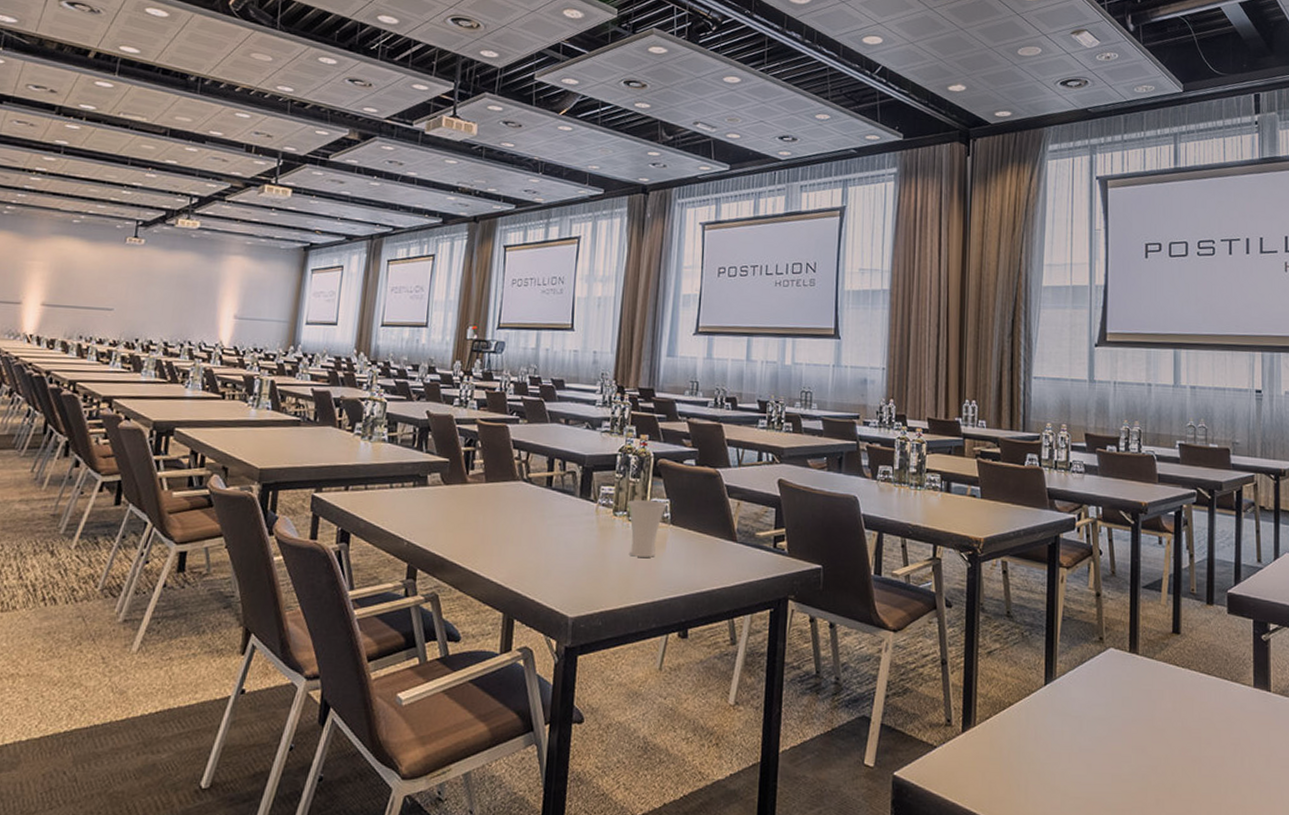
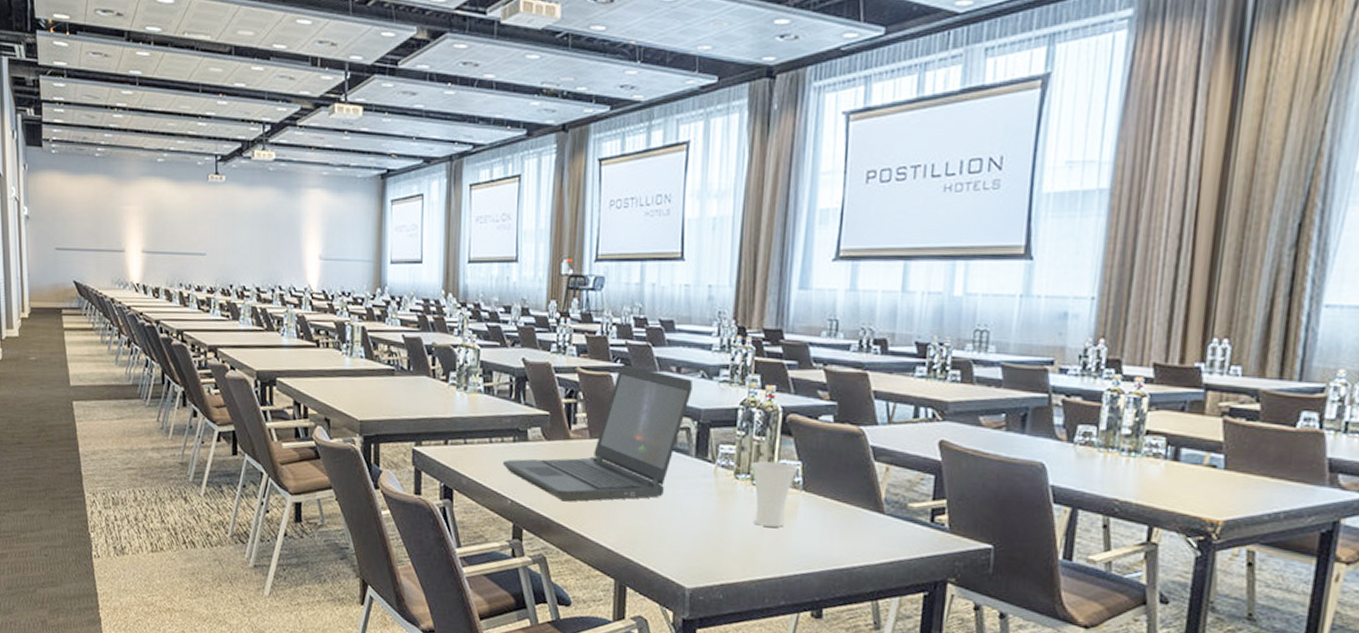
laptop computer: none [401,416,579,541] -> present [502,364,692,502]

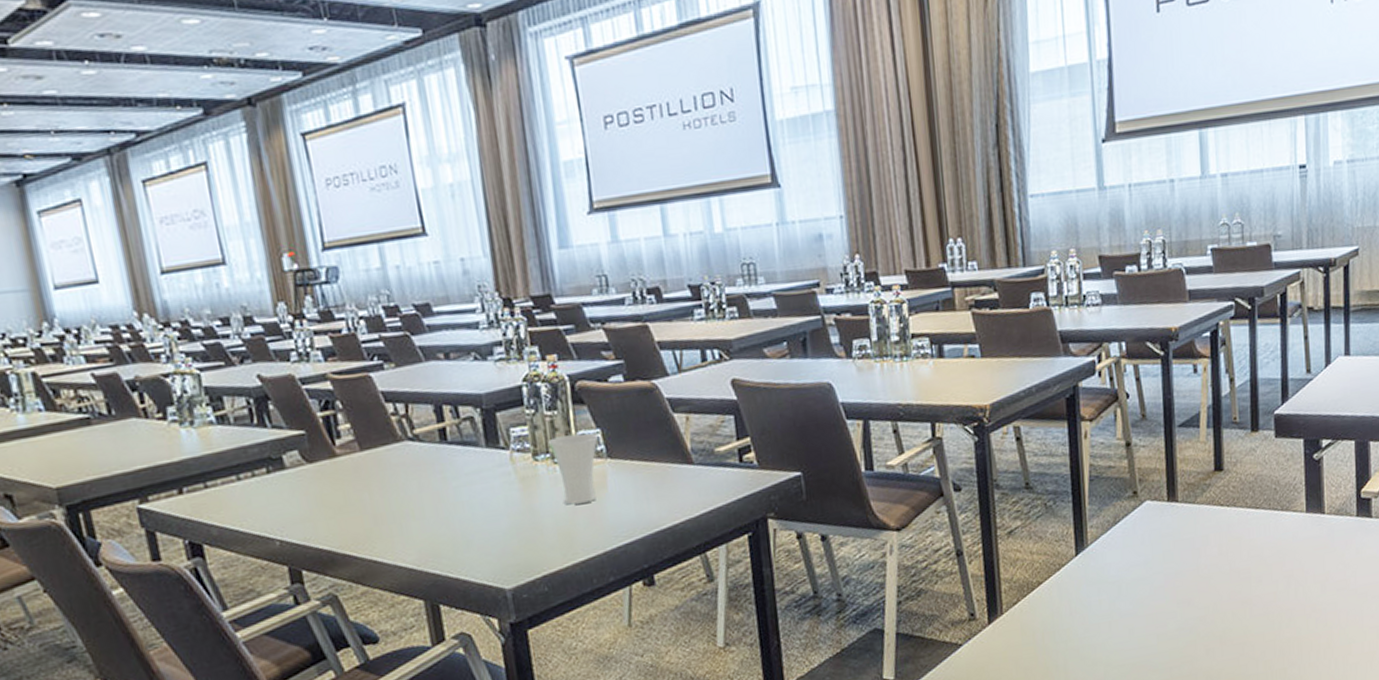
laptop computer: present [502,364,692,502] -> none [259,360,467,528]

